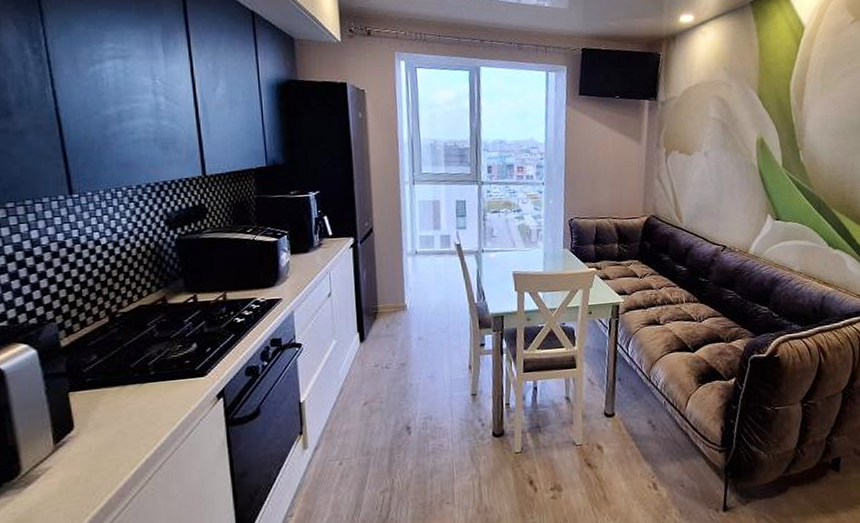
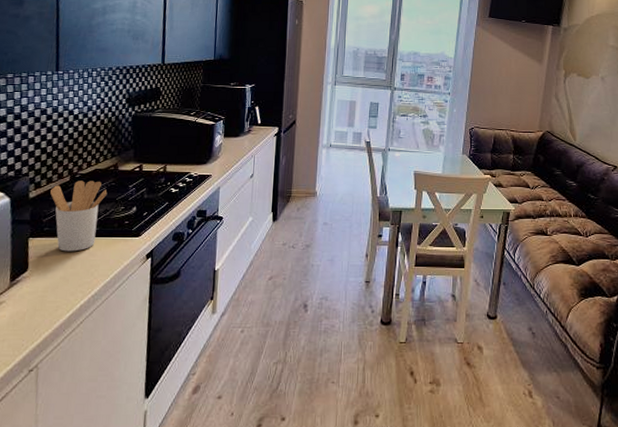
utensil holder: none [87,319,159,403] -> present [50,180,107,252]

